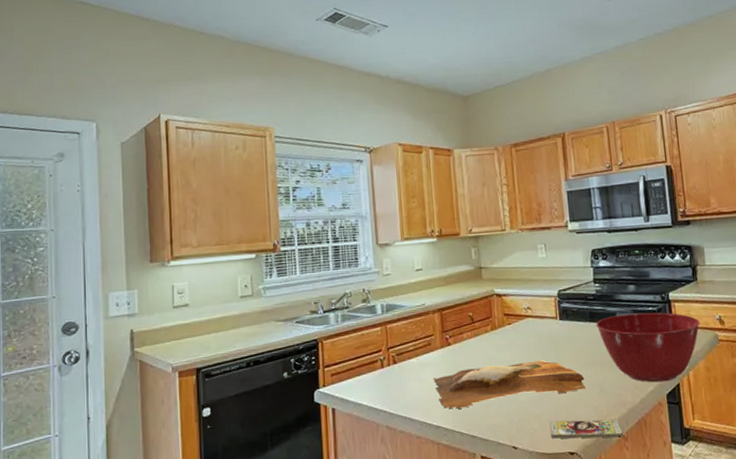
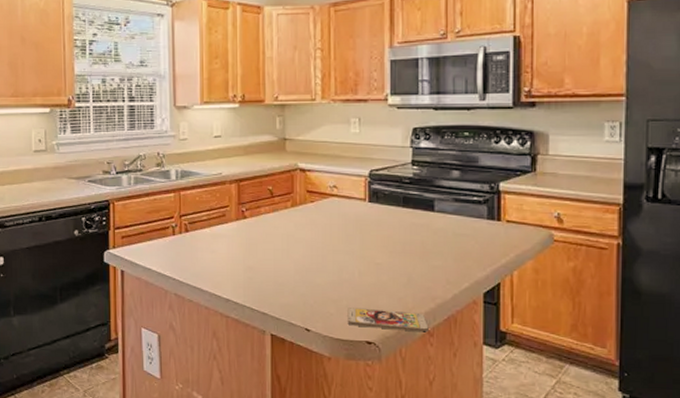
cutting board: present [434,360,586,409] -> none [226,243,391,284]
mixing bowl: present [596,312,700,383] -> none [410,202,534,280]

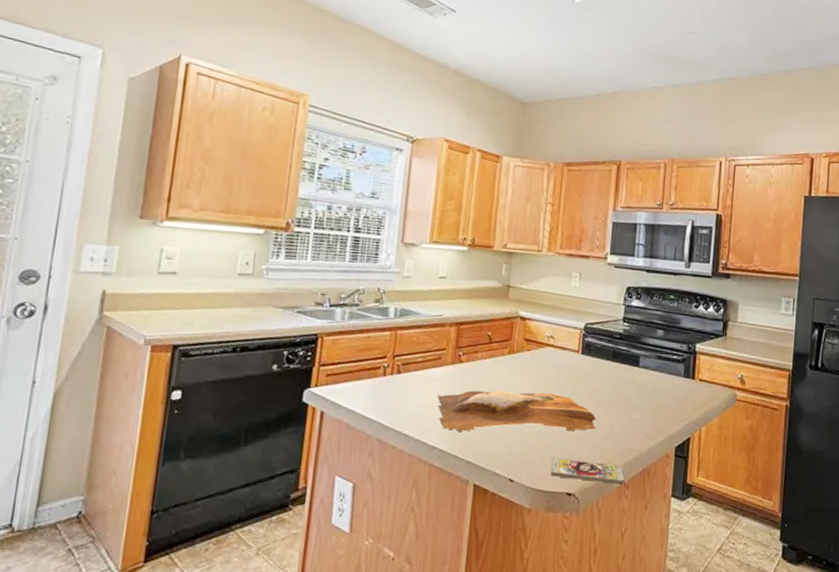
cutting board: none [226,243,391,284] -> present [438,390,596,432]

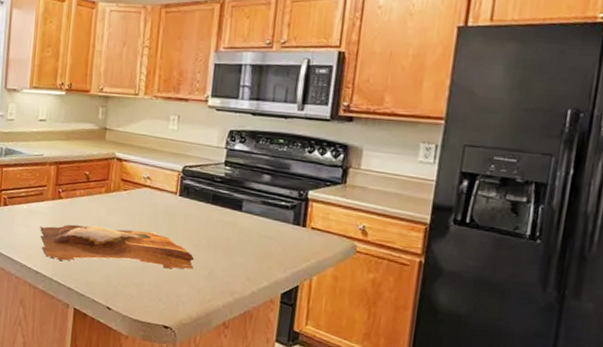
smartphone: present [550,458,625,484] -> none [147,292,225,324]

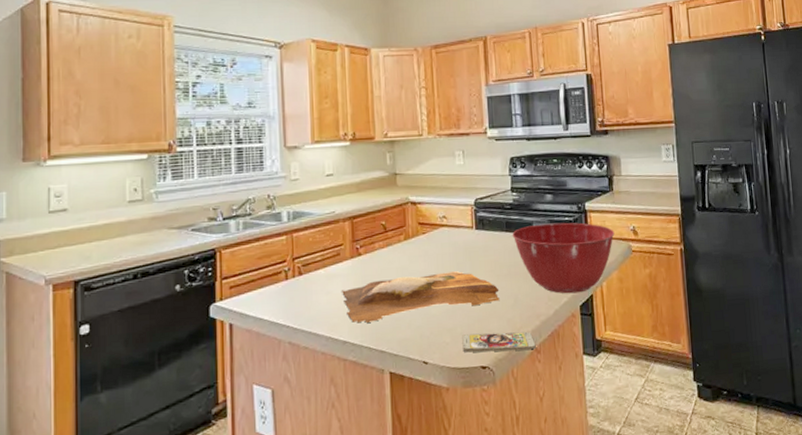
smartphone: none [147,292,225,324] -> present [462,331,536,353]
mixing bowl: none [218,203,339,281] -> present [512,222,615,294]

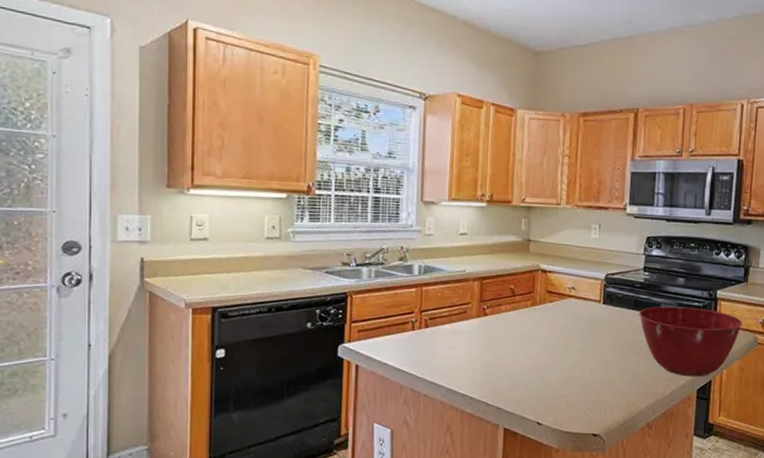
cutting board: present [342,271,500,323] -> none [465,341,619,380]
smartphone: present [462,331,536,353] -> none [576,402,649,425]

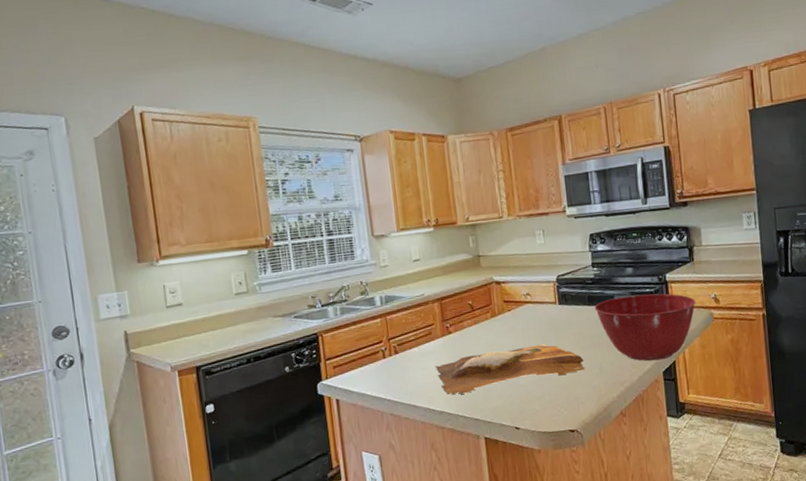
cutting board: none [465,341,619,380] -> present [436,344,585,395]

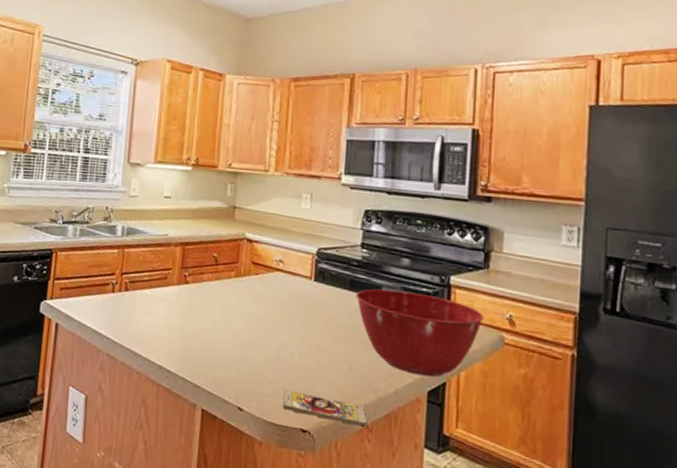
cutting board: present [436,344,585,395] -> none [164,312,333,364]
smartphone: none [550,397,622,418] -> present [282,390,368,427]

